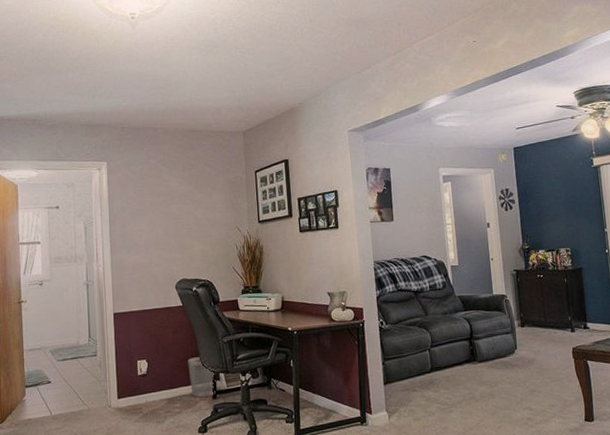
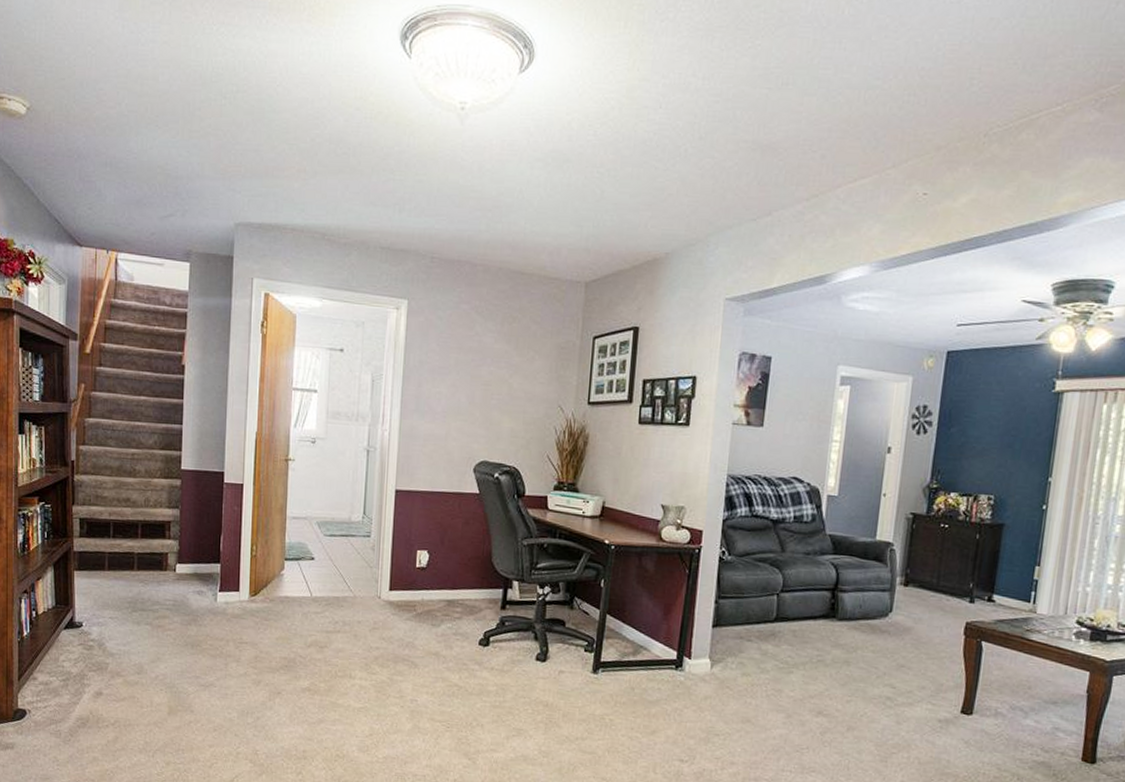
wastebasket: present [188,357,216,398] -> none [476,557,509,606]

